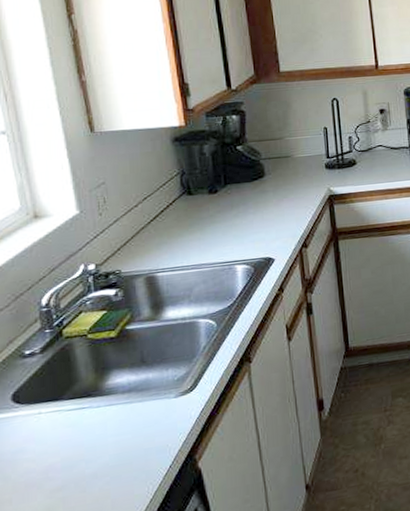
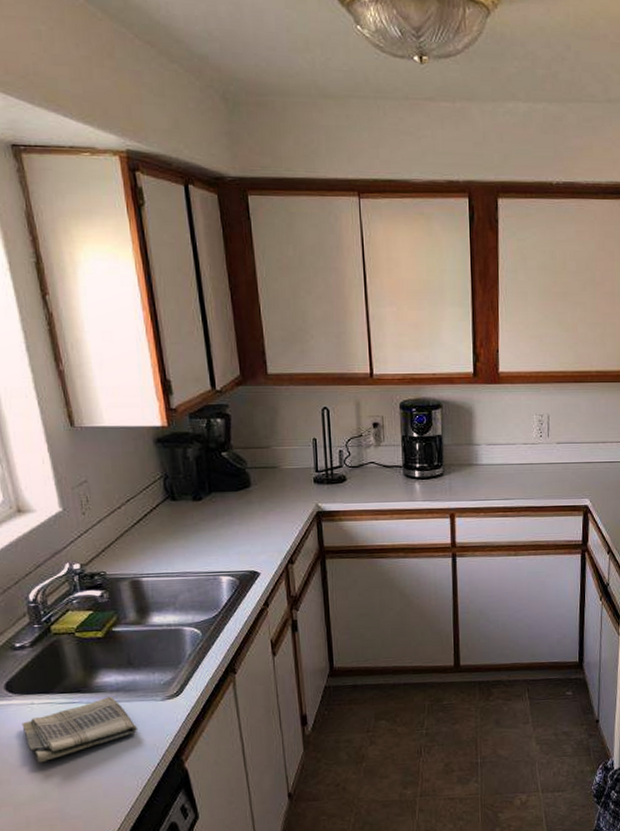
dish towel: none [27,397,149,477] -> present [21,696,137,763]

